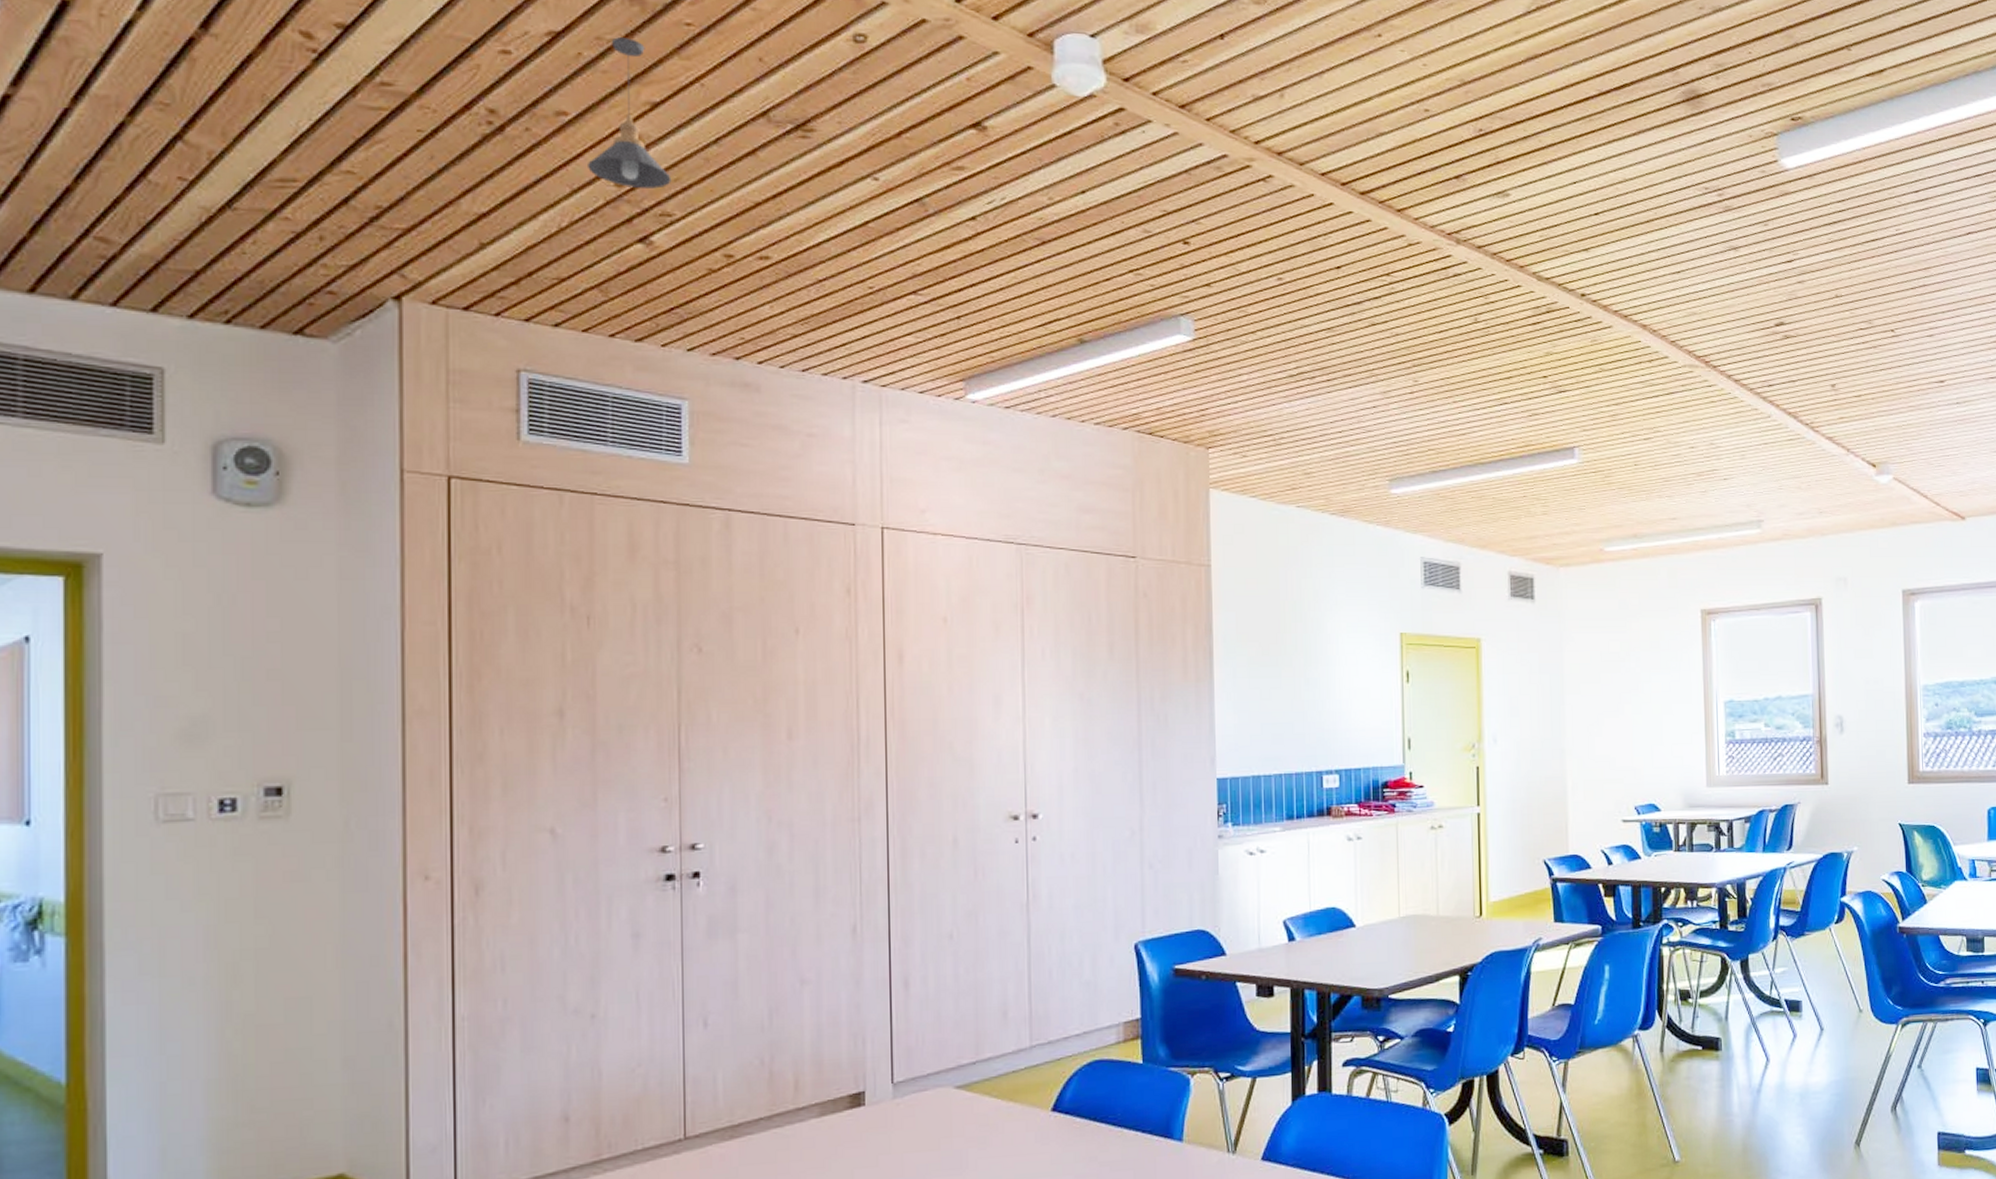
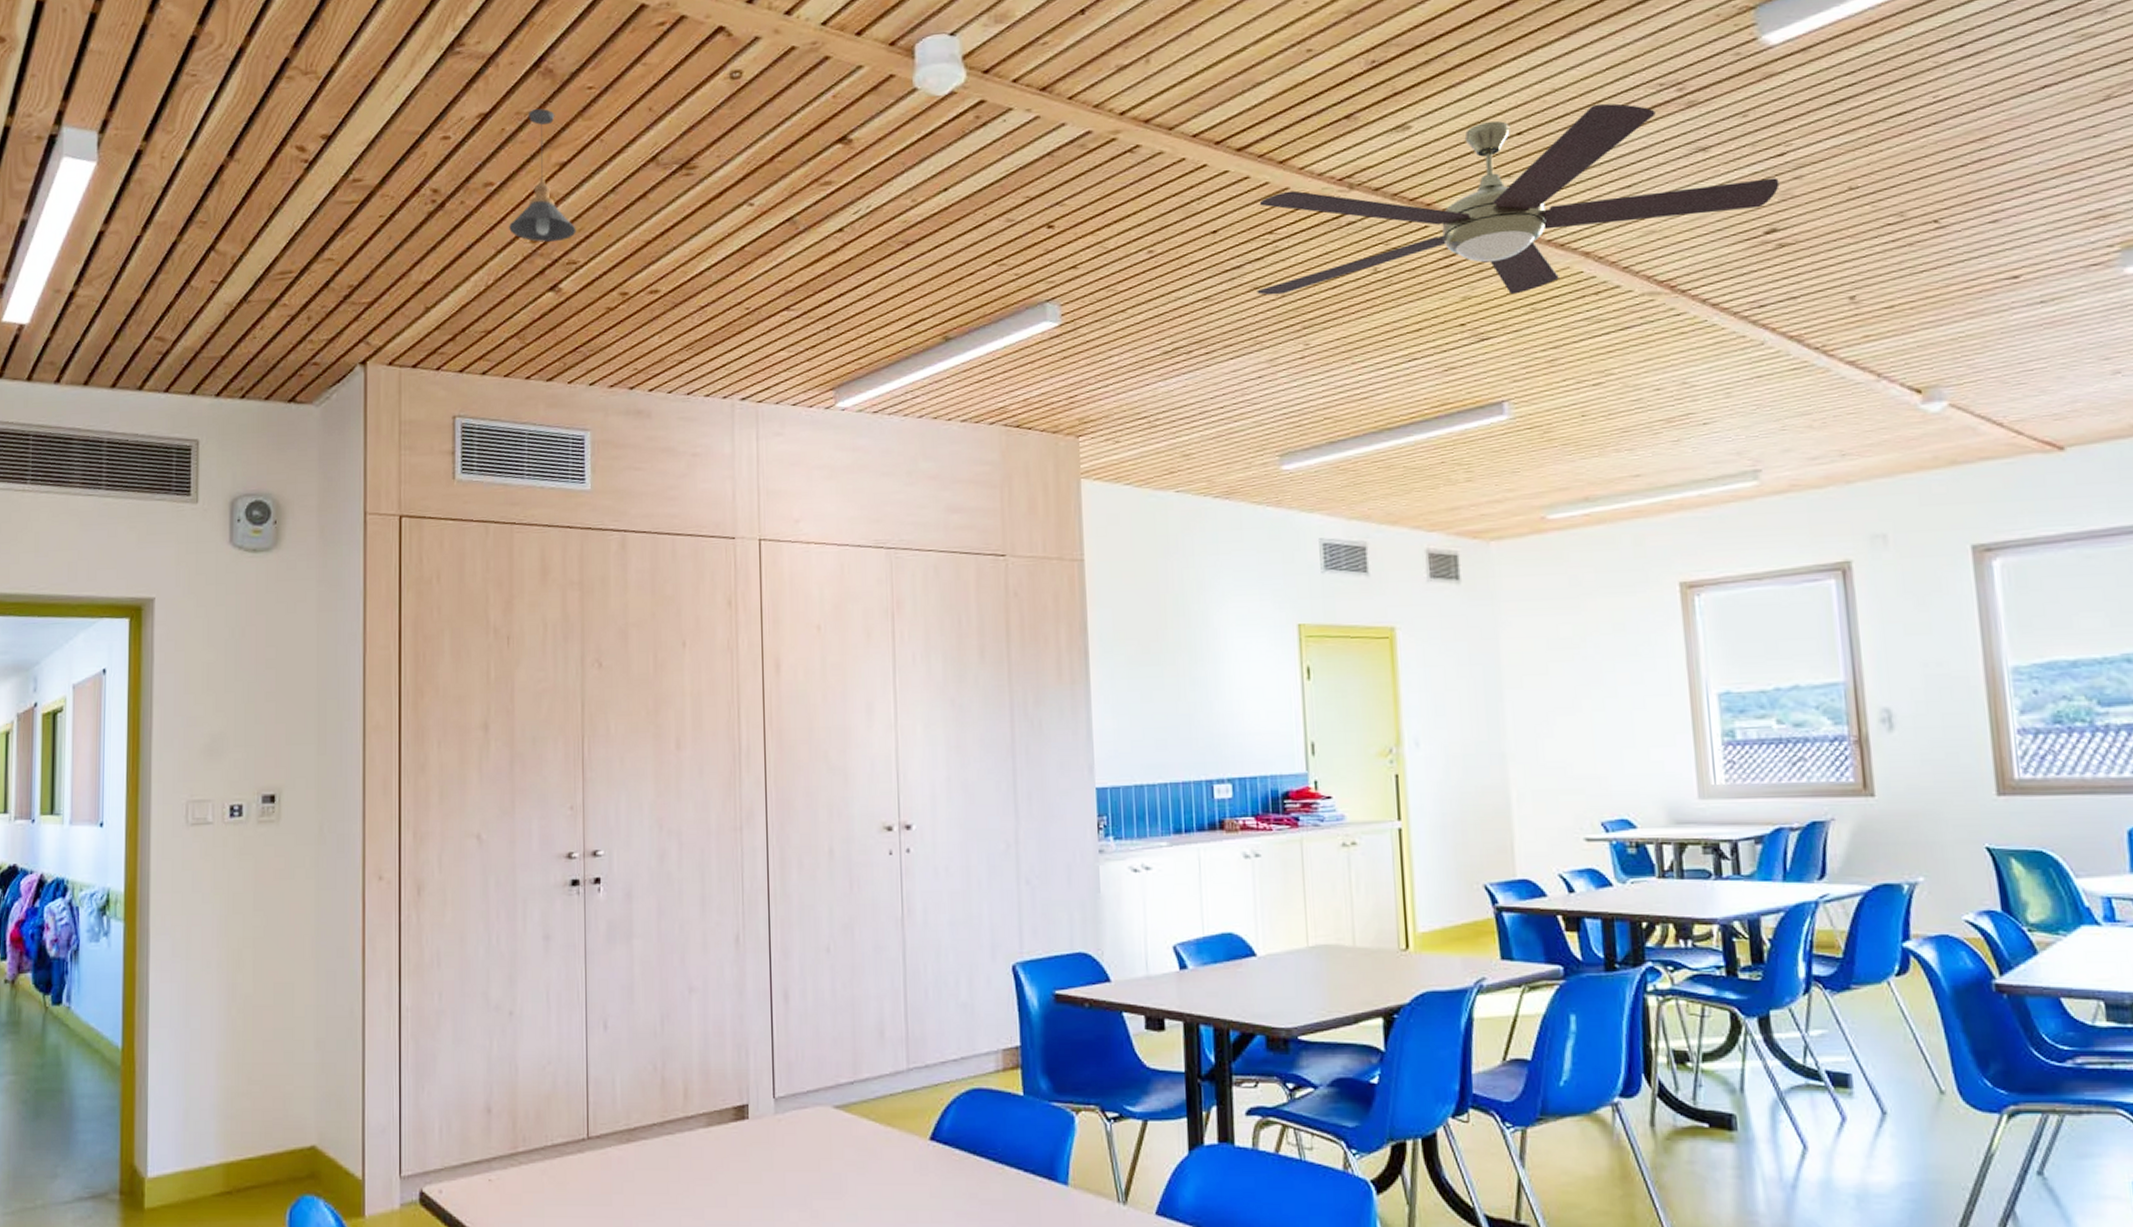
electric fan: none [1374,197,1788,355] -> present [1257,103,1780,296]

